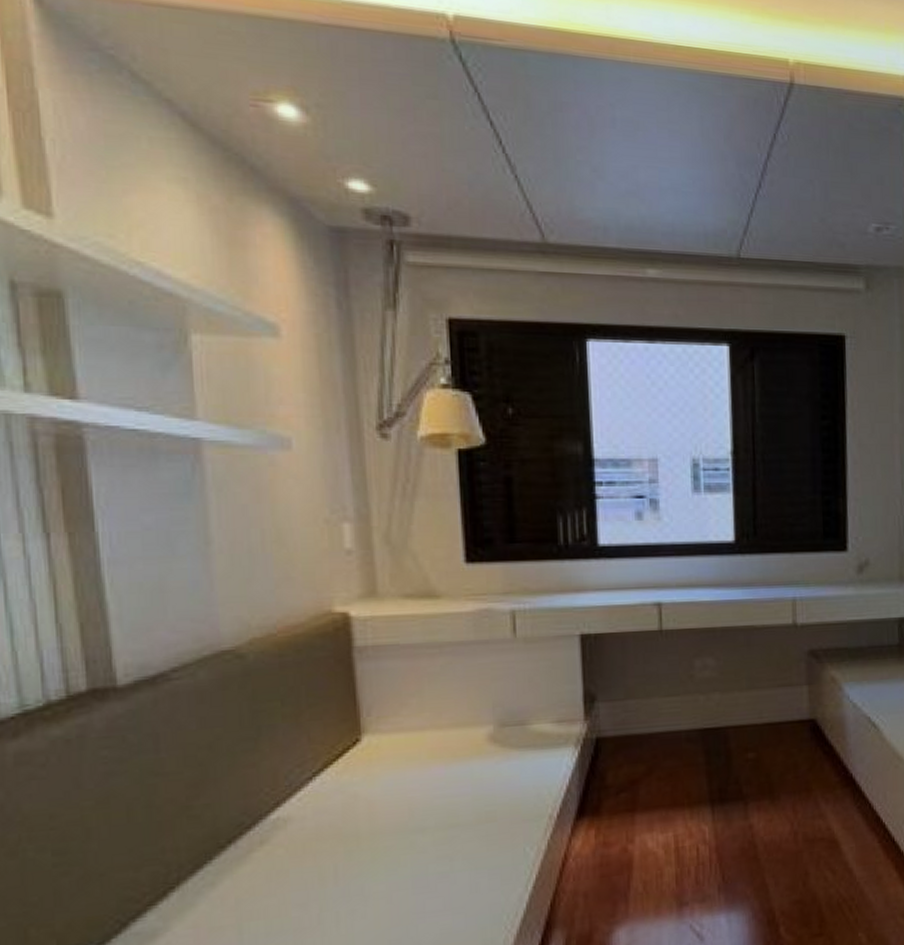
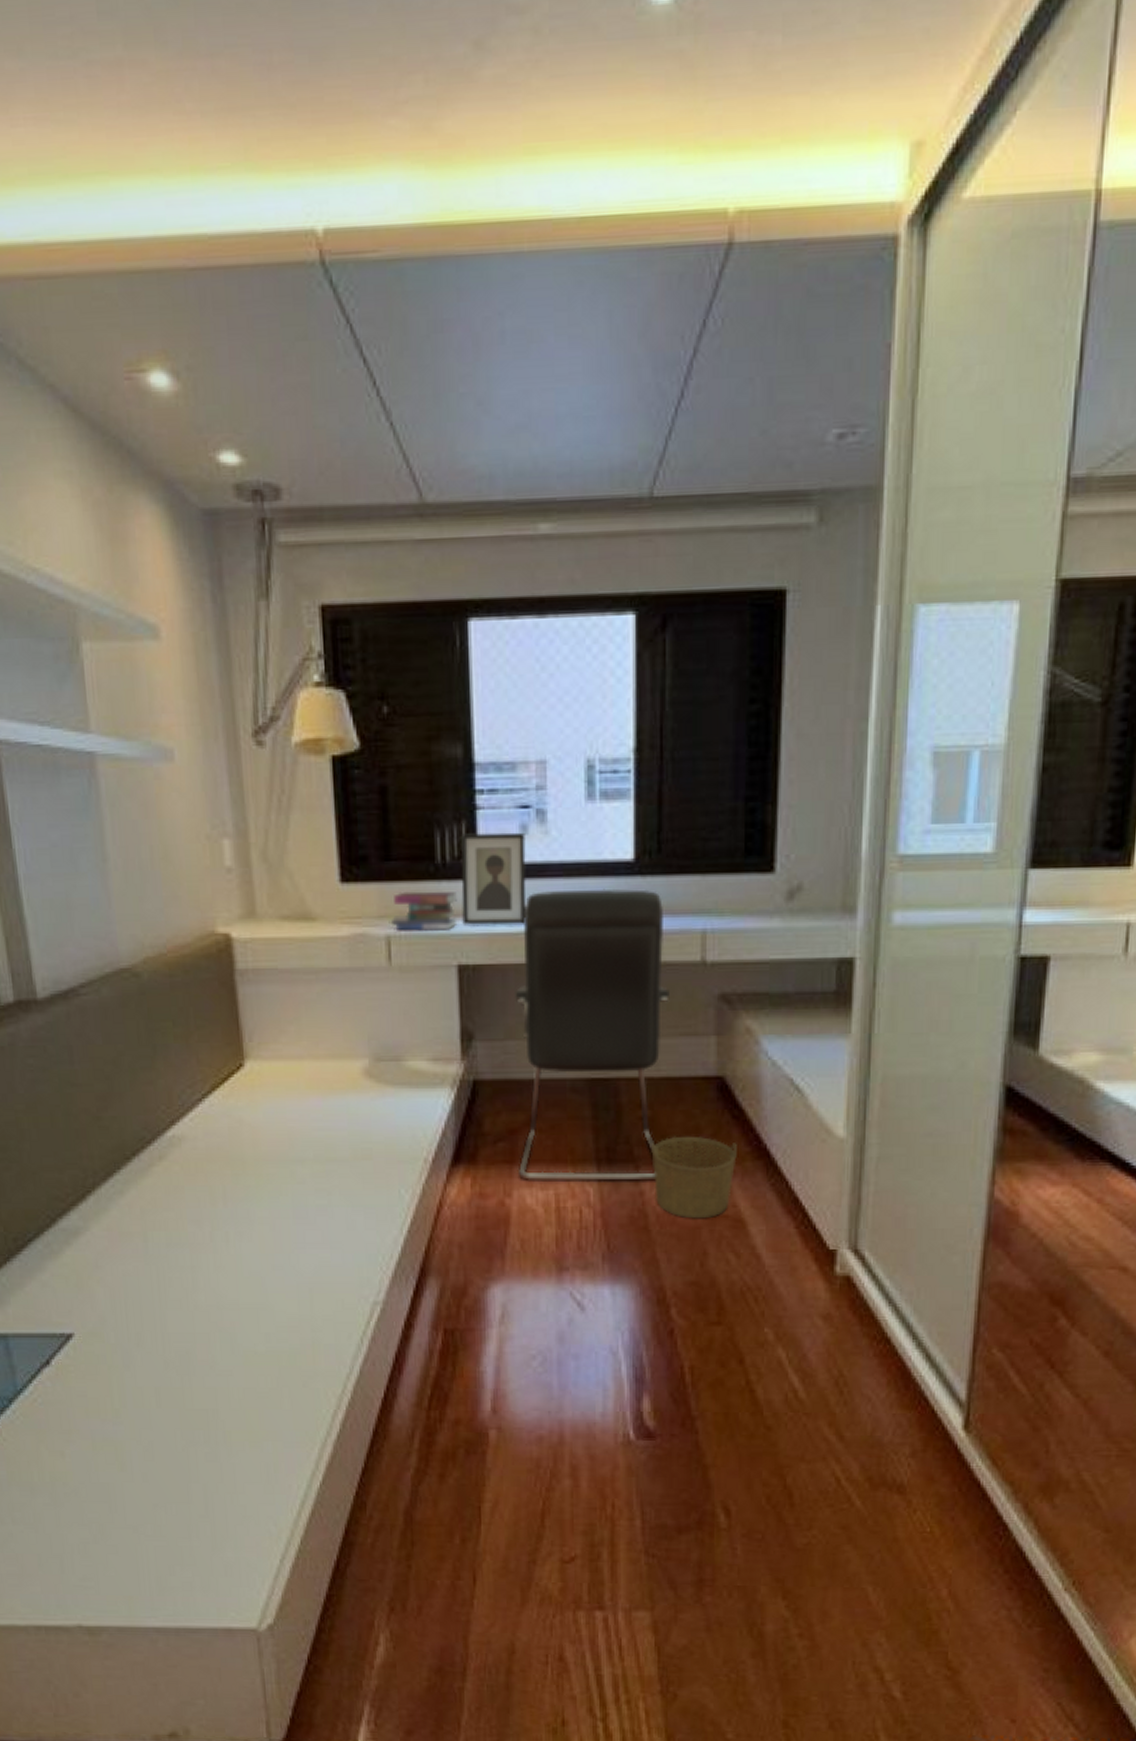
books: none [516,569,579,606] -> present [392,891,457,931]
picture frame: none [582,518,642,599] -> present [461,832,526,925]
office chair: none [633,565,768,826] -> present [515,888,670,1182]
basket: none [757,772,829,845] -> present [651,1136,737,1219]

